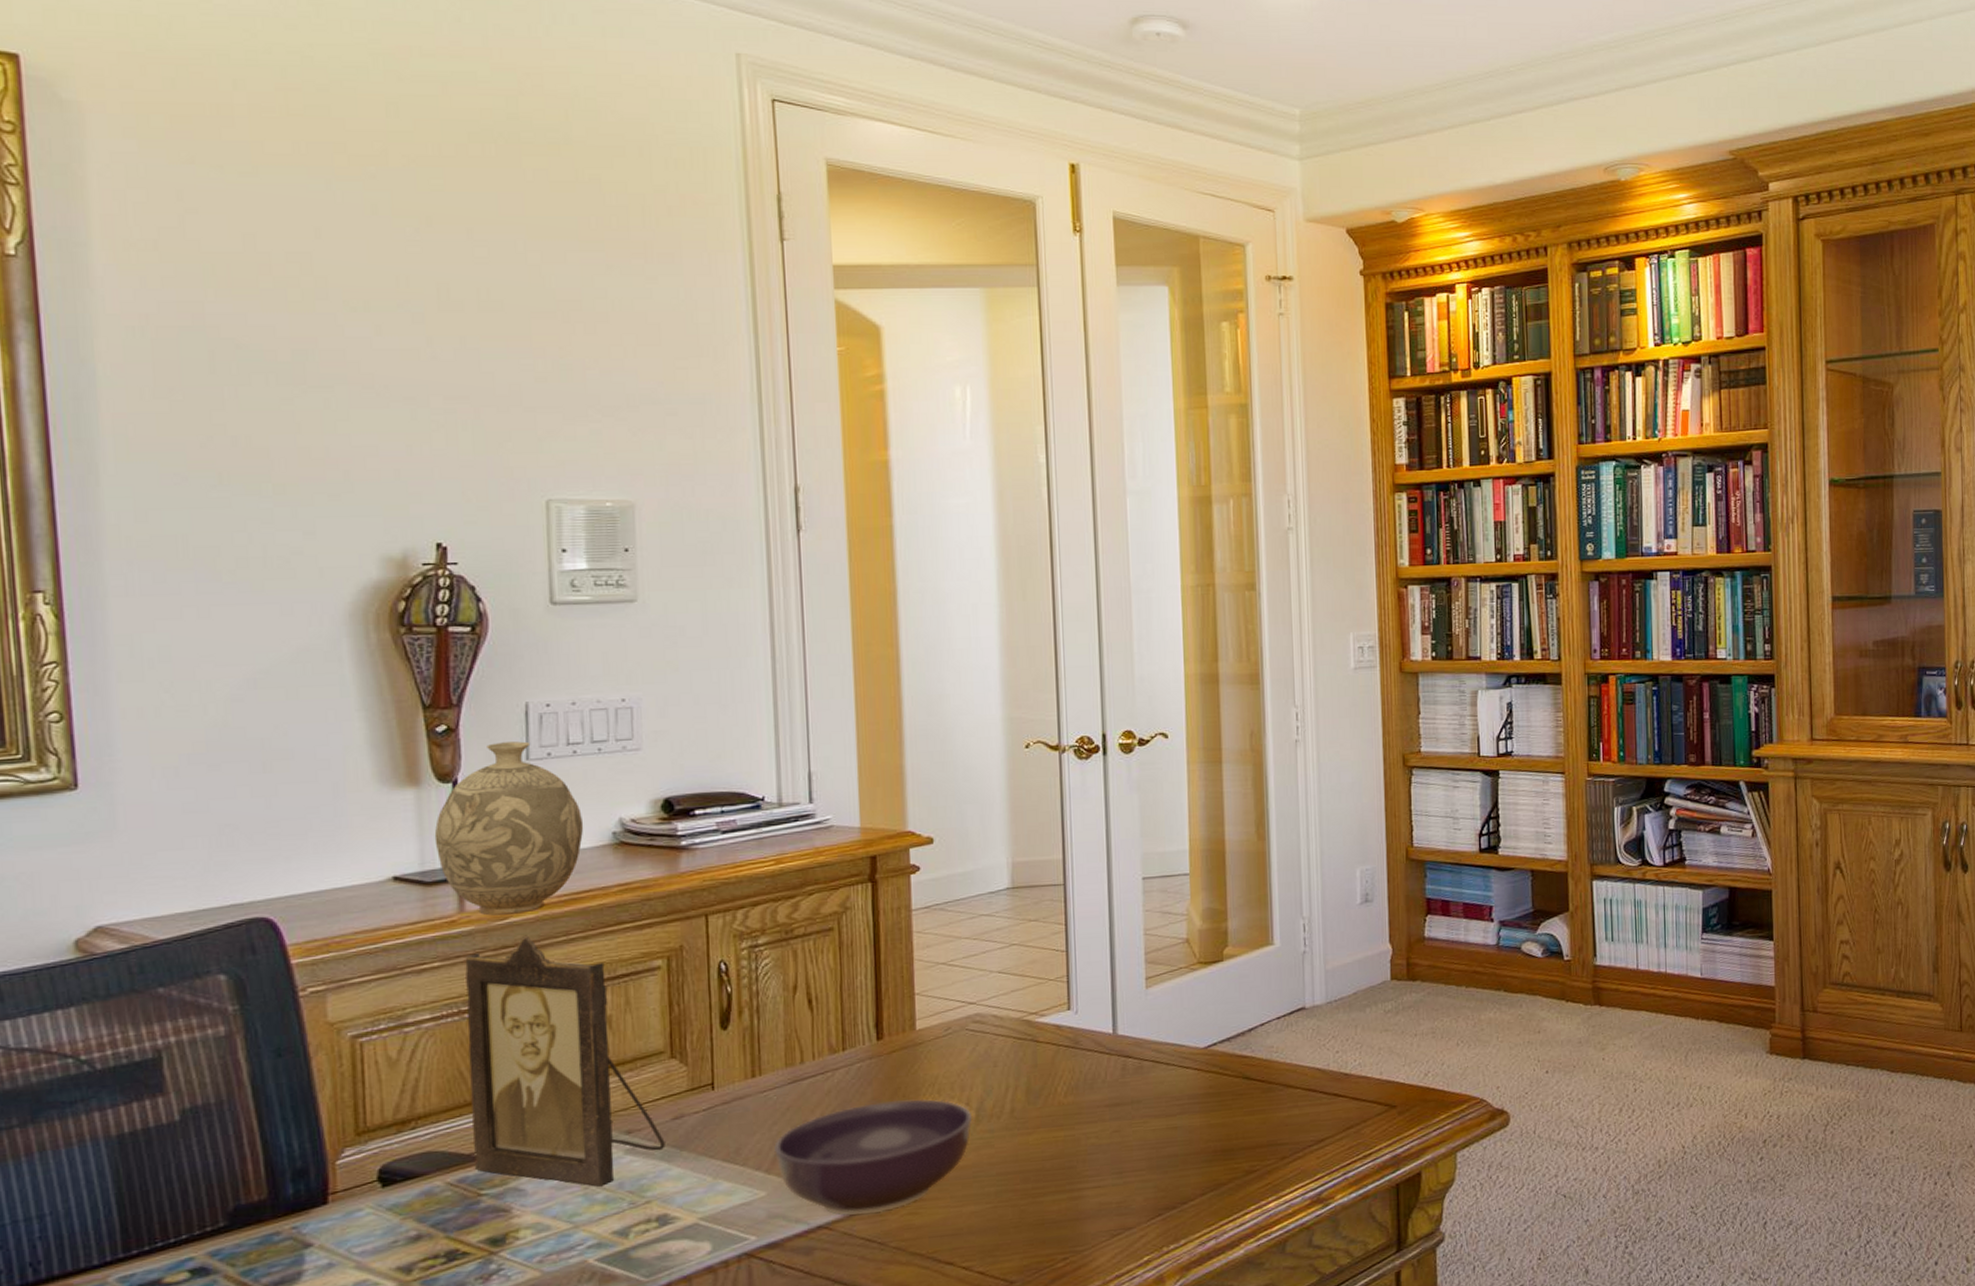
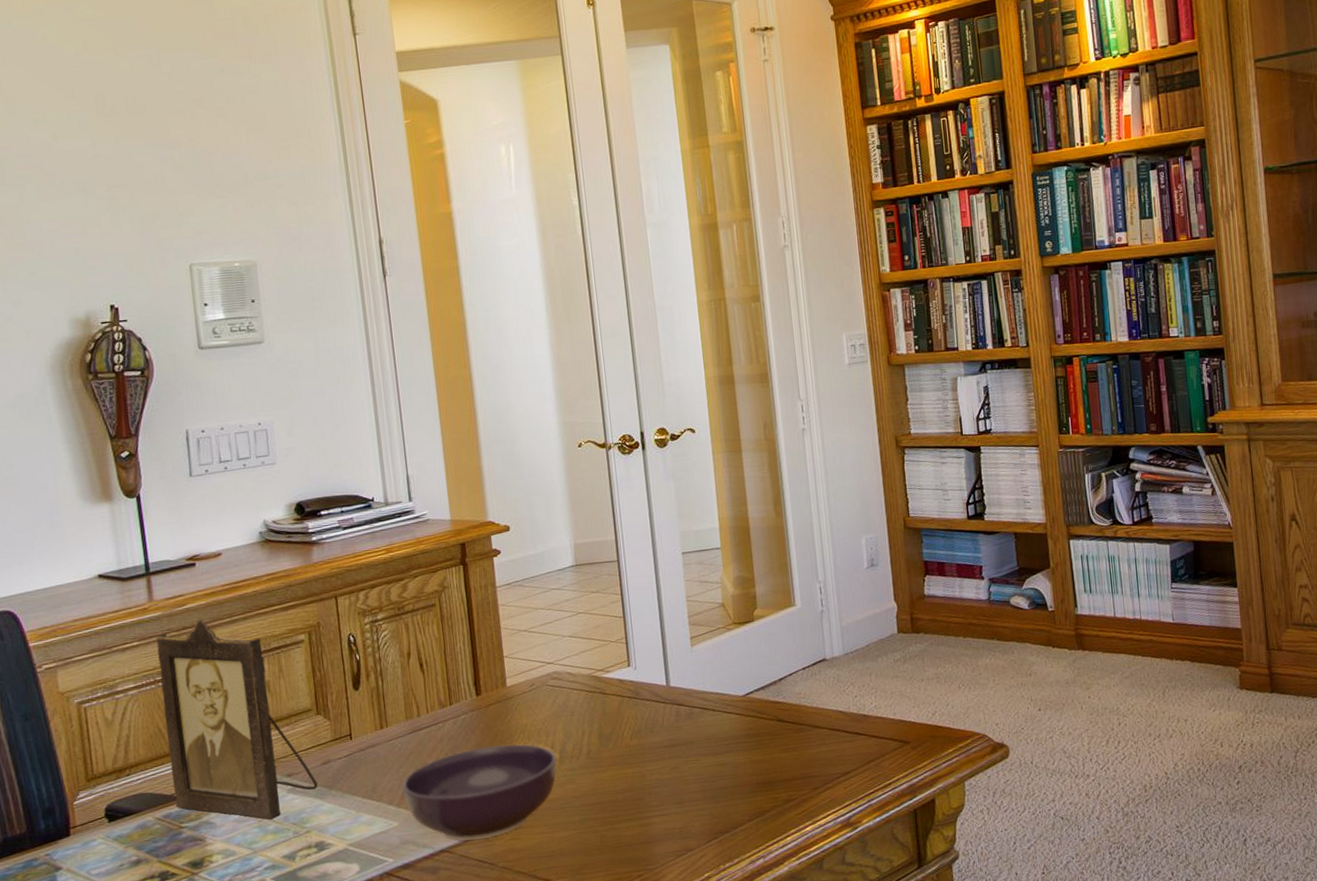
decorative vase: present [434,741,584,916] -> none [126,461,237,603]

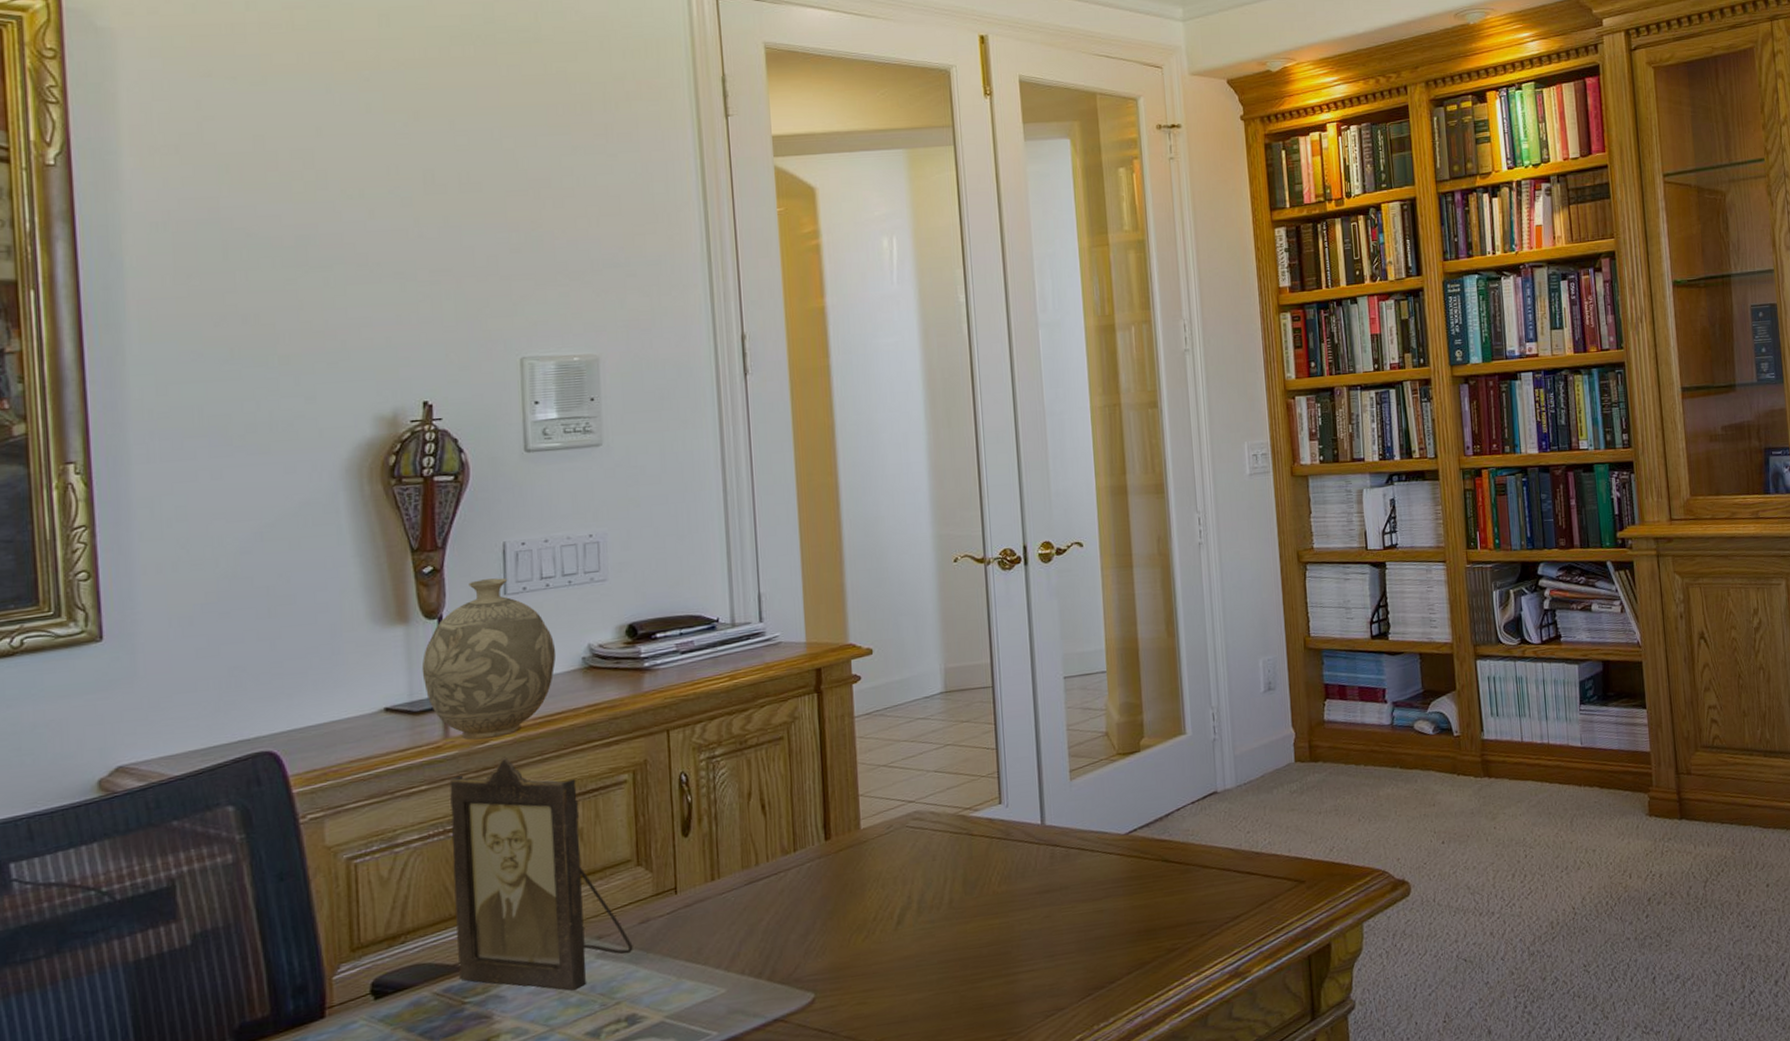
decorative vase: none [126,461,237,603] -> present [421,578,556,740]
bowl: present [402,743,557,841] -> none [733,894,915,1009]

